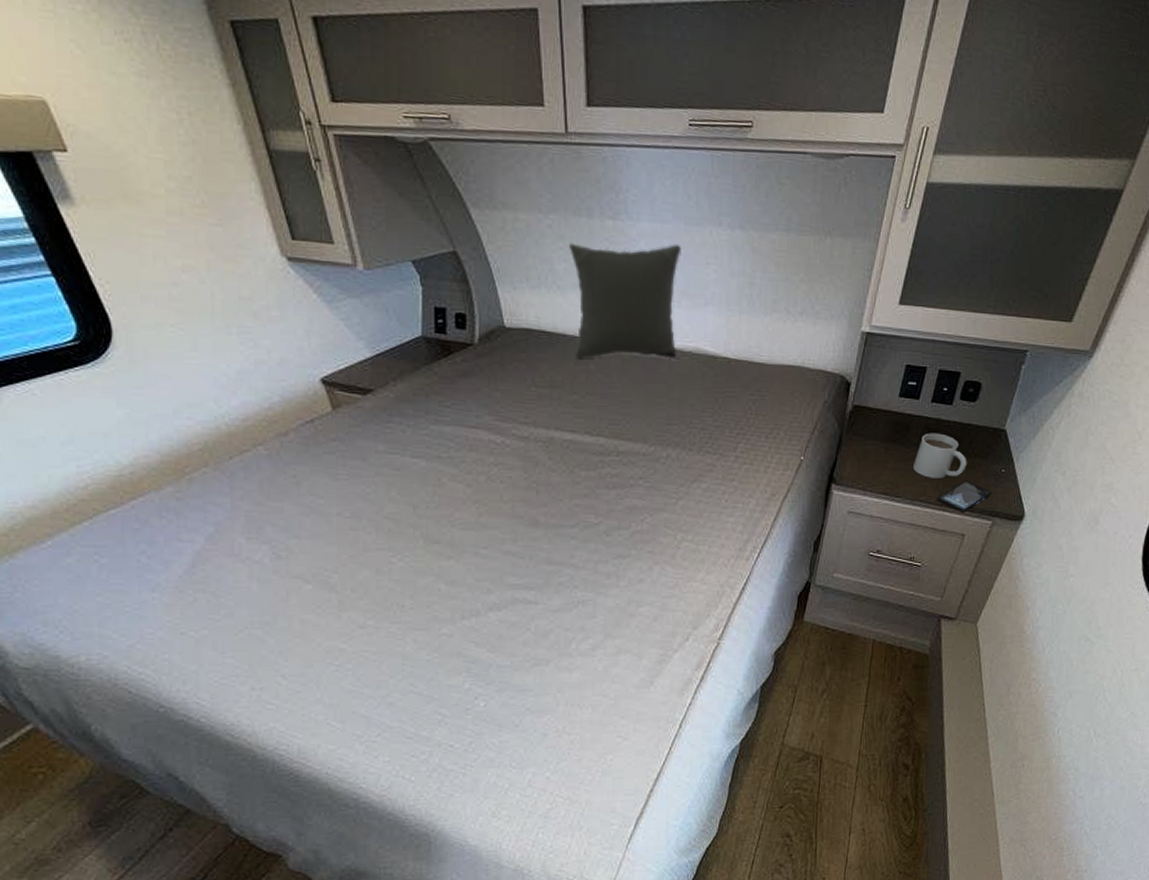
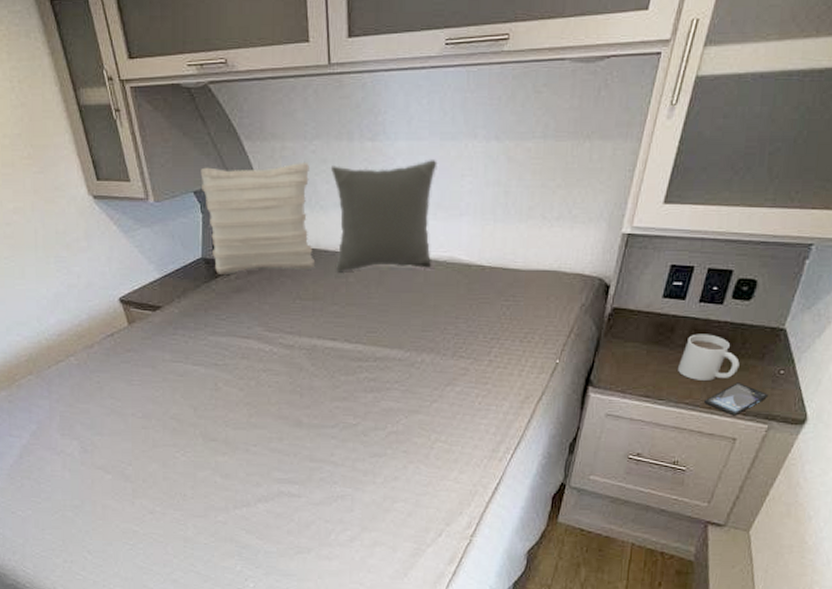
pillow: none [420,234,551,357] -> present [201,161,315,276]

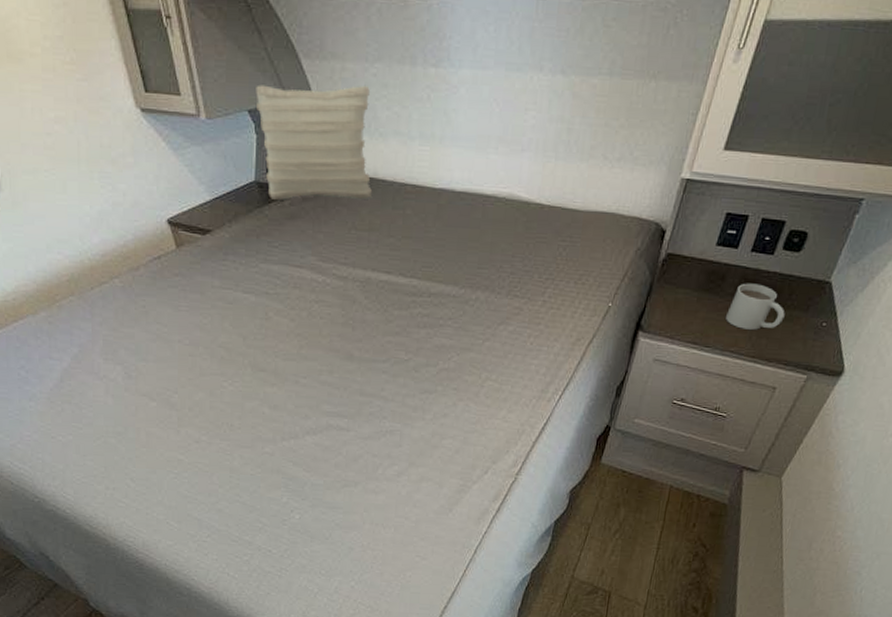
pillow: present [330,160,436,273] -> none [391,91,500,204]
smartphone: present [704,382,769,416] -> none [748,333,810,366]

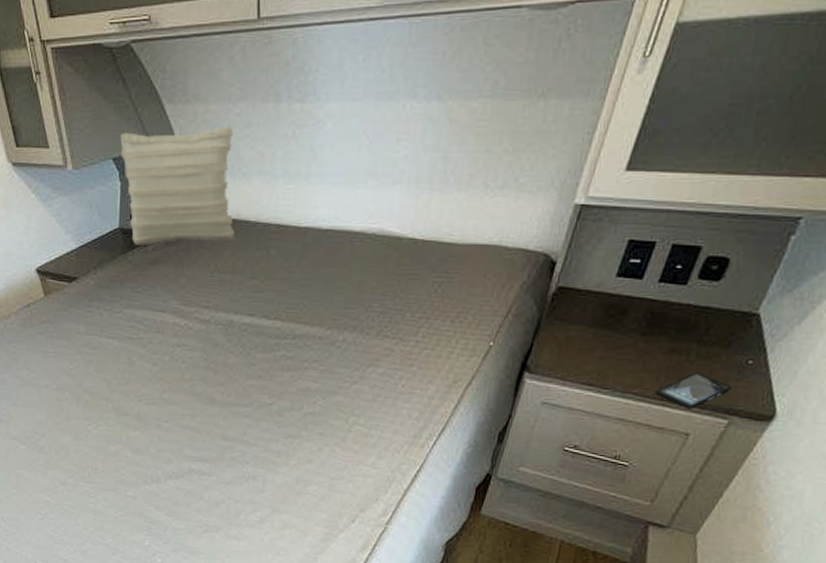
mug: present [725,283,785,330] -> none [626,317,701,369]
smartphone: none [748,333,810,366] -> present [655,372,733,409]

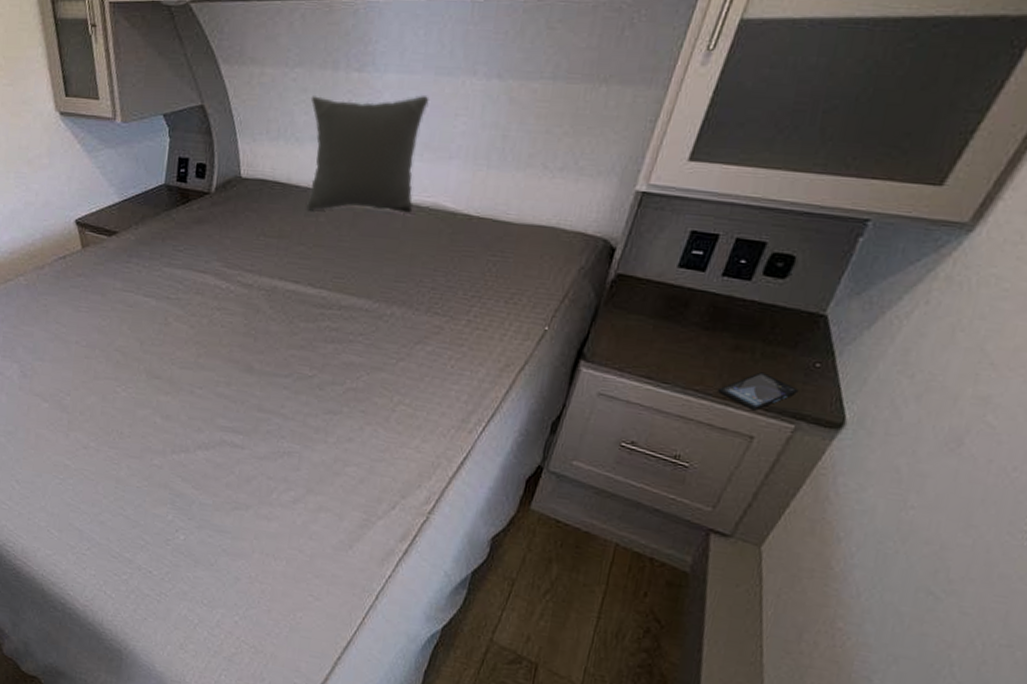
pillow: present [120,125,235,247] -> none [172,89,288,206]
pillow: none [255,123,370,245] -> present [306,96,428,213]

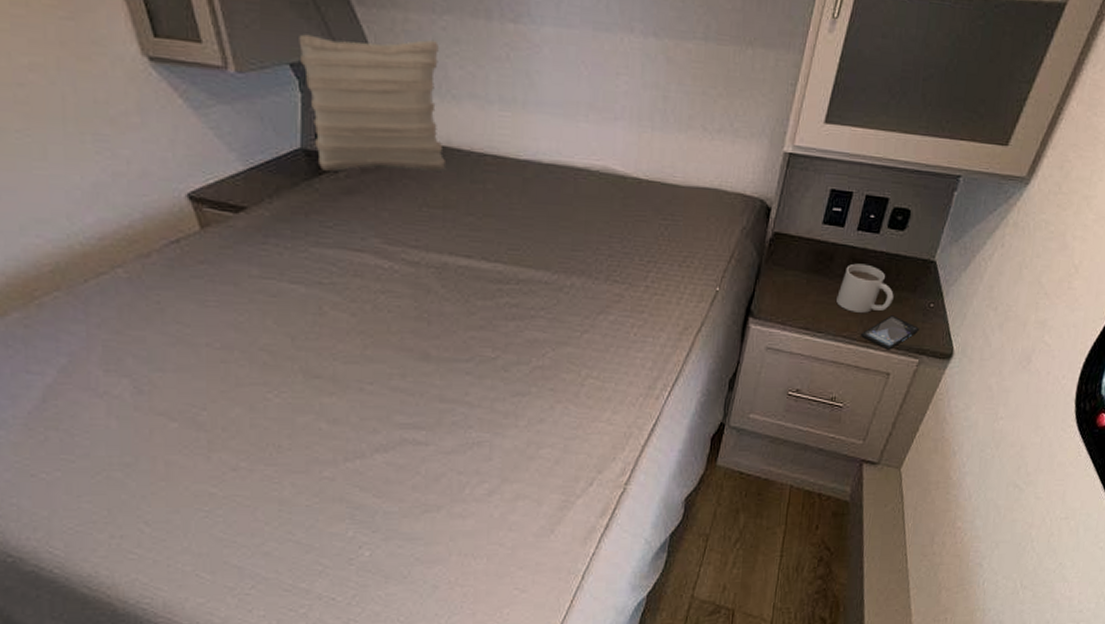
pillow: none [172,89,288,206] -> present [299,34,445,173]
pillow: present [306,96,428,213] -> none [464,48,588,178]
mug: none [688,311,766,367] -> present [835,263,894,313]

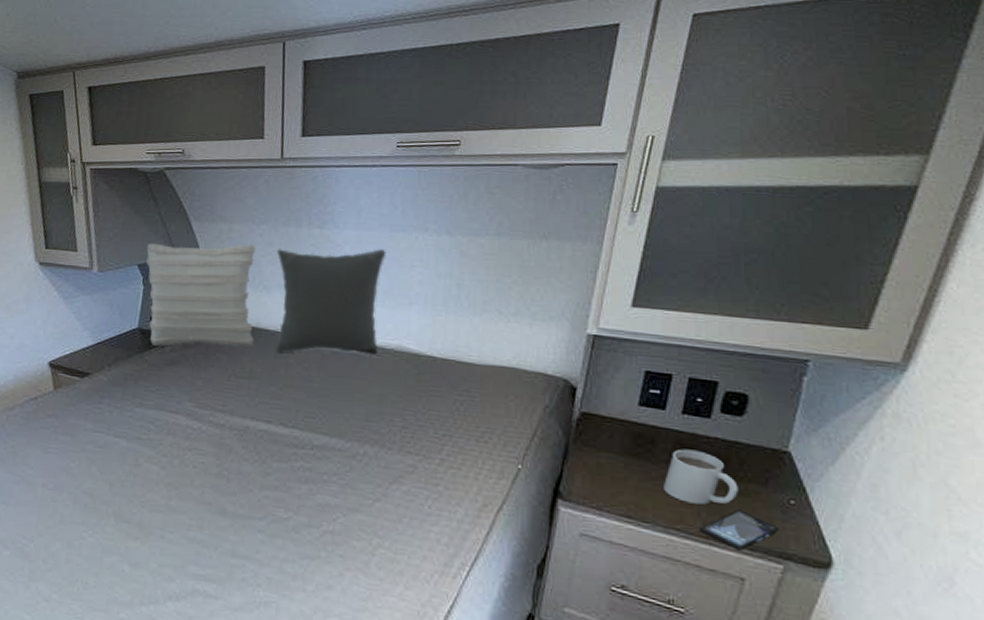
pillow: none [464,48,588,178] -> present [276,249,385,355]

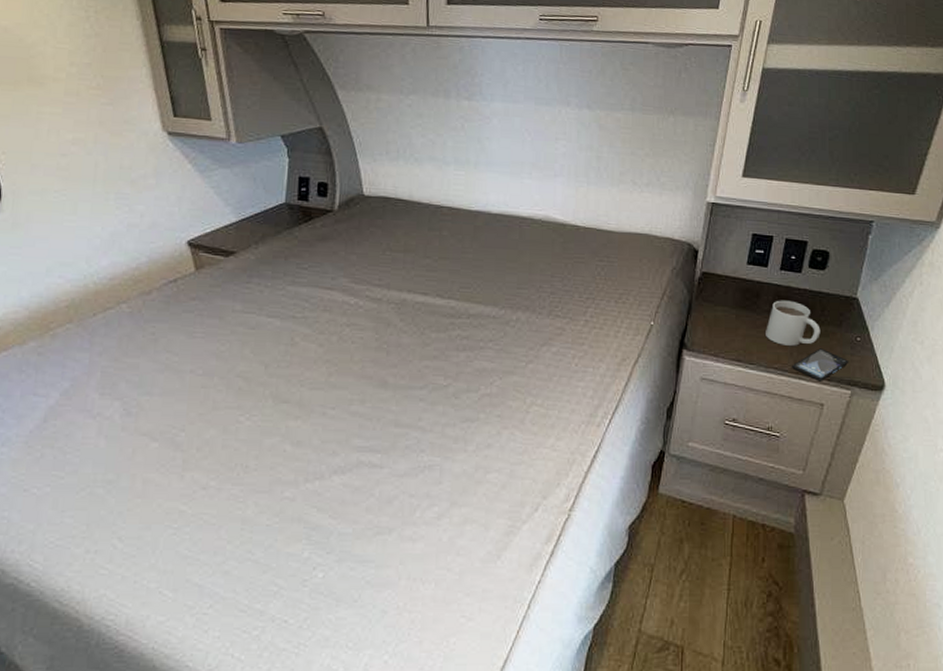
pillow: present [146,243,256,349] -> none [290,112,407,223]
pillow: present [276,249,385,355] -> none [426,120,531,226]

